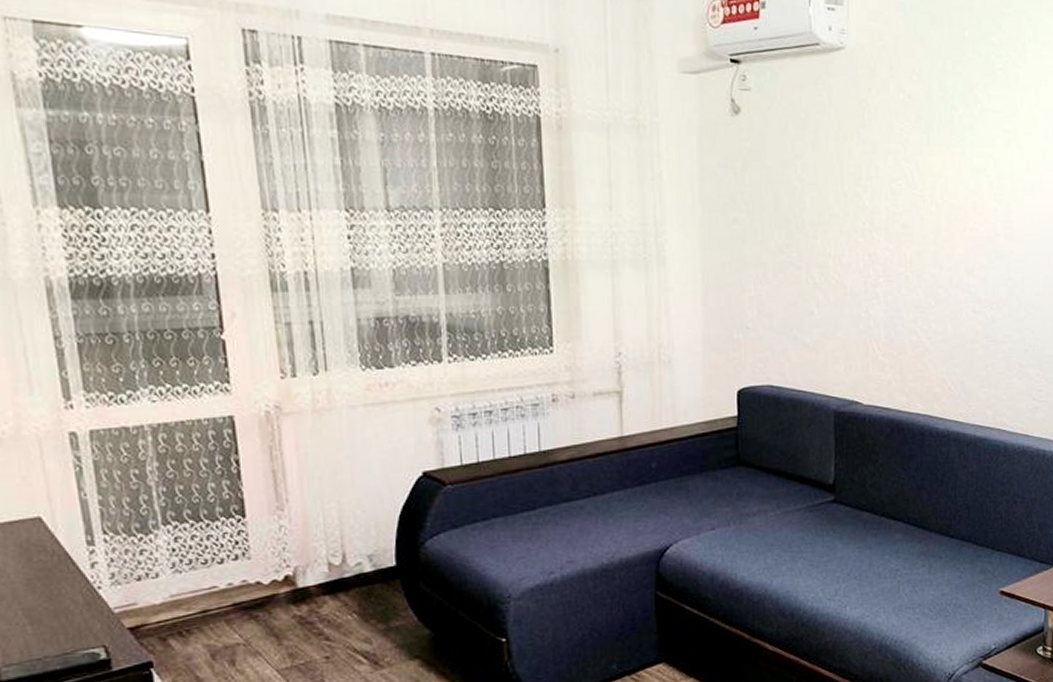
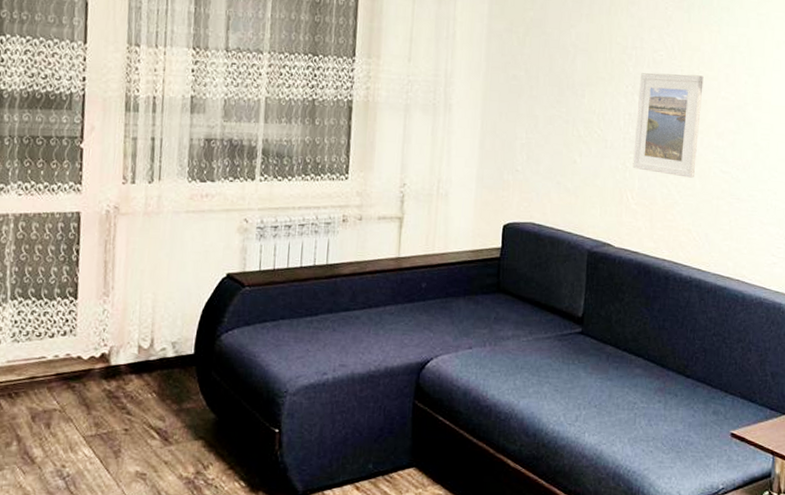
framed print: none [876,205,949,322] -> present [633,73,704,178]

